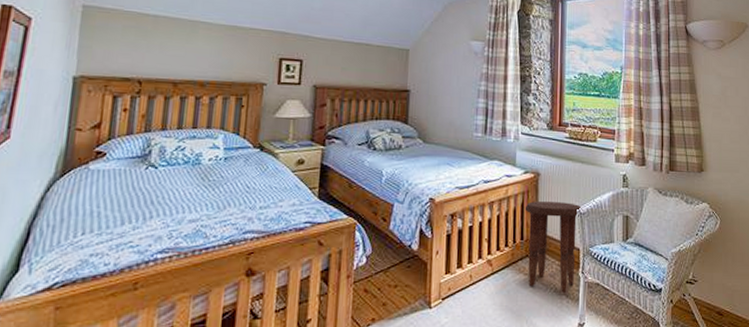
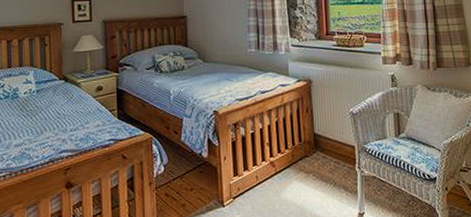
side table: present [525,201,583,293] -> none [300,105,355,187]

